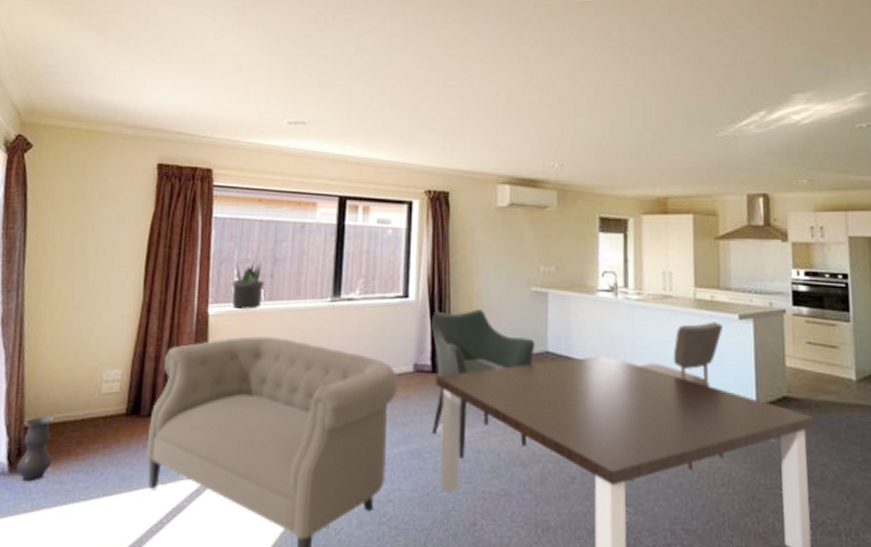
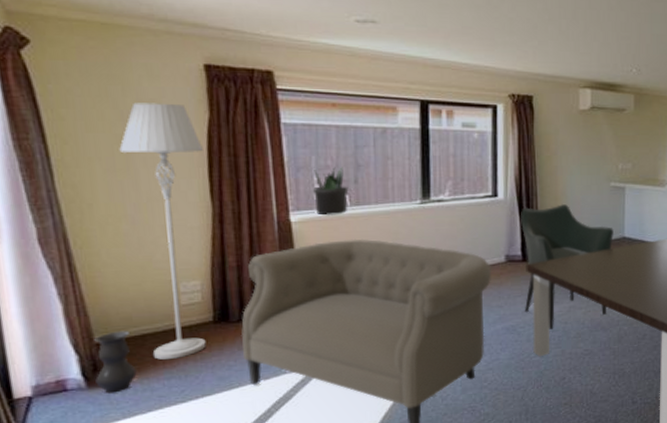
floor lamp: none [69,197,145,451] -> present [119,102,206,360]

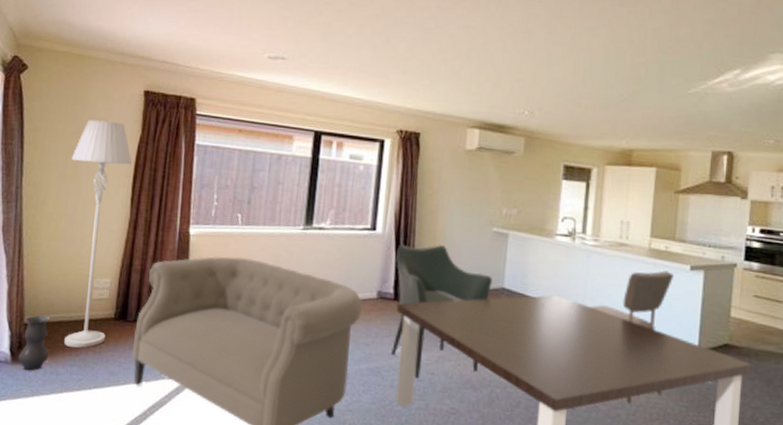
planter: present [313,167,349,216] -> none [212,186,242,233]

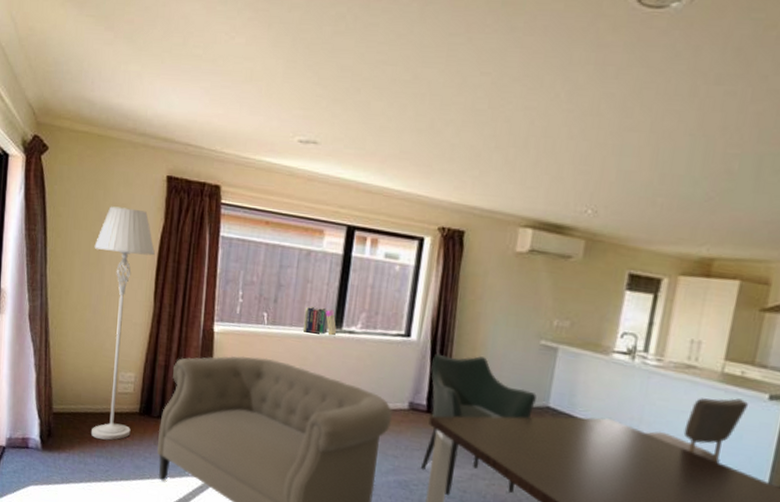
vase: present [18,315,51,371] -> none [48,405,78,459]
books: none [275,205,308,233] -> present [302,306,337,336]

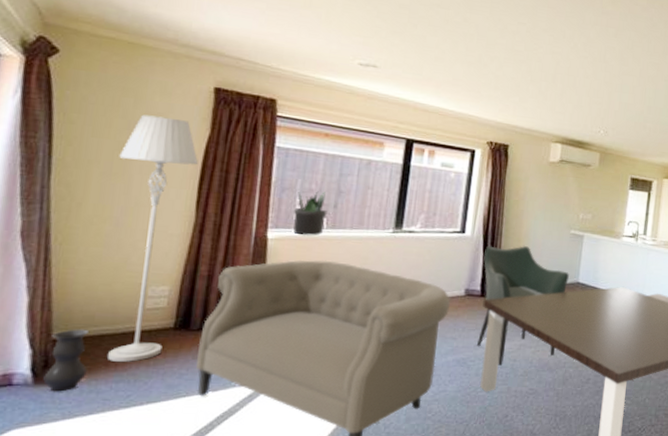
vase: none [48,405,78,459] -> present [43,329,90,392]
planter: none [237,282,268,332] -> present [293,189,328,236]
books: present [302,306,337,336] -> none [363,210,398,236]

